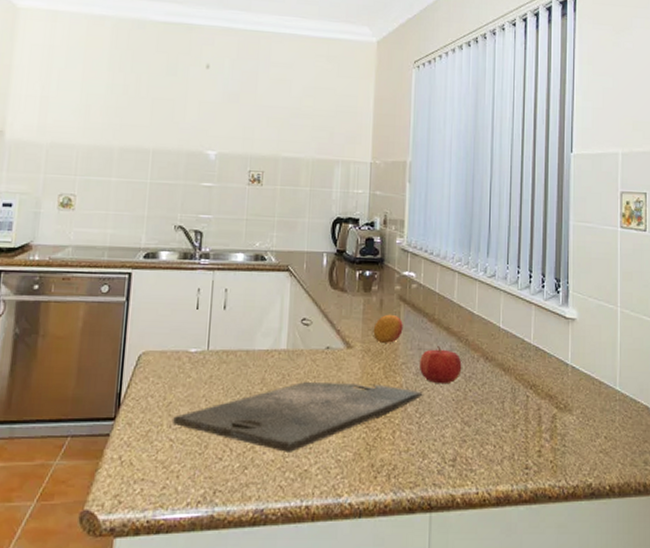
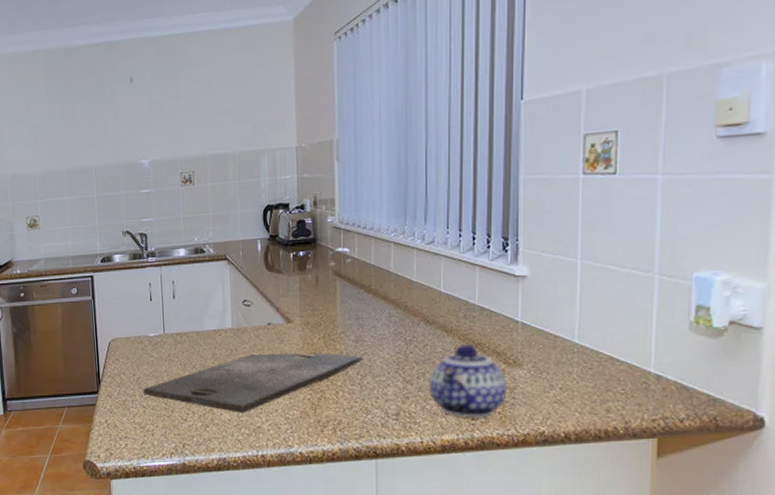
fruit: present [373,314,403,343] -> none [310,289,340,316]
fruit: present [419,346,462,385] -> none [357,314,402,349]
teapot: none [486,384,559,467] -> present [428,343,508,418]

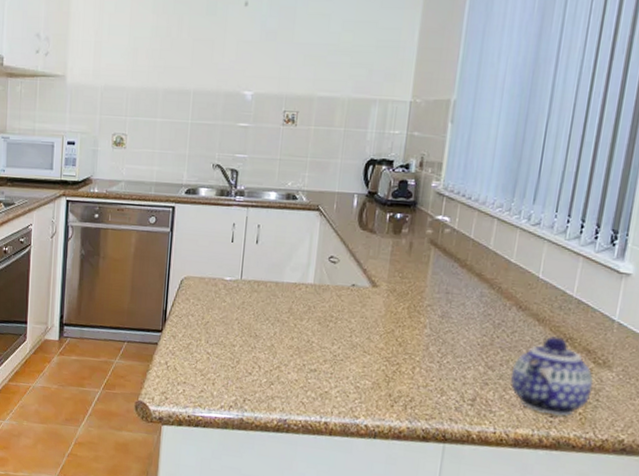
cutting board: present [143,352,364,413] -> none [210,314,447,375]

